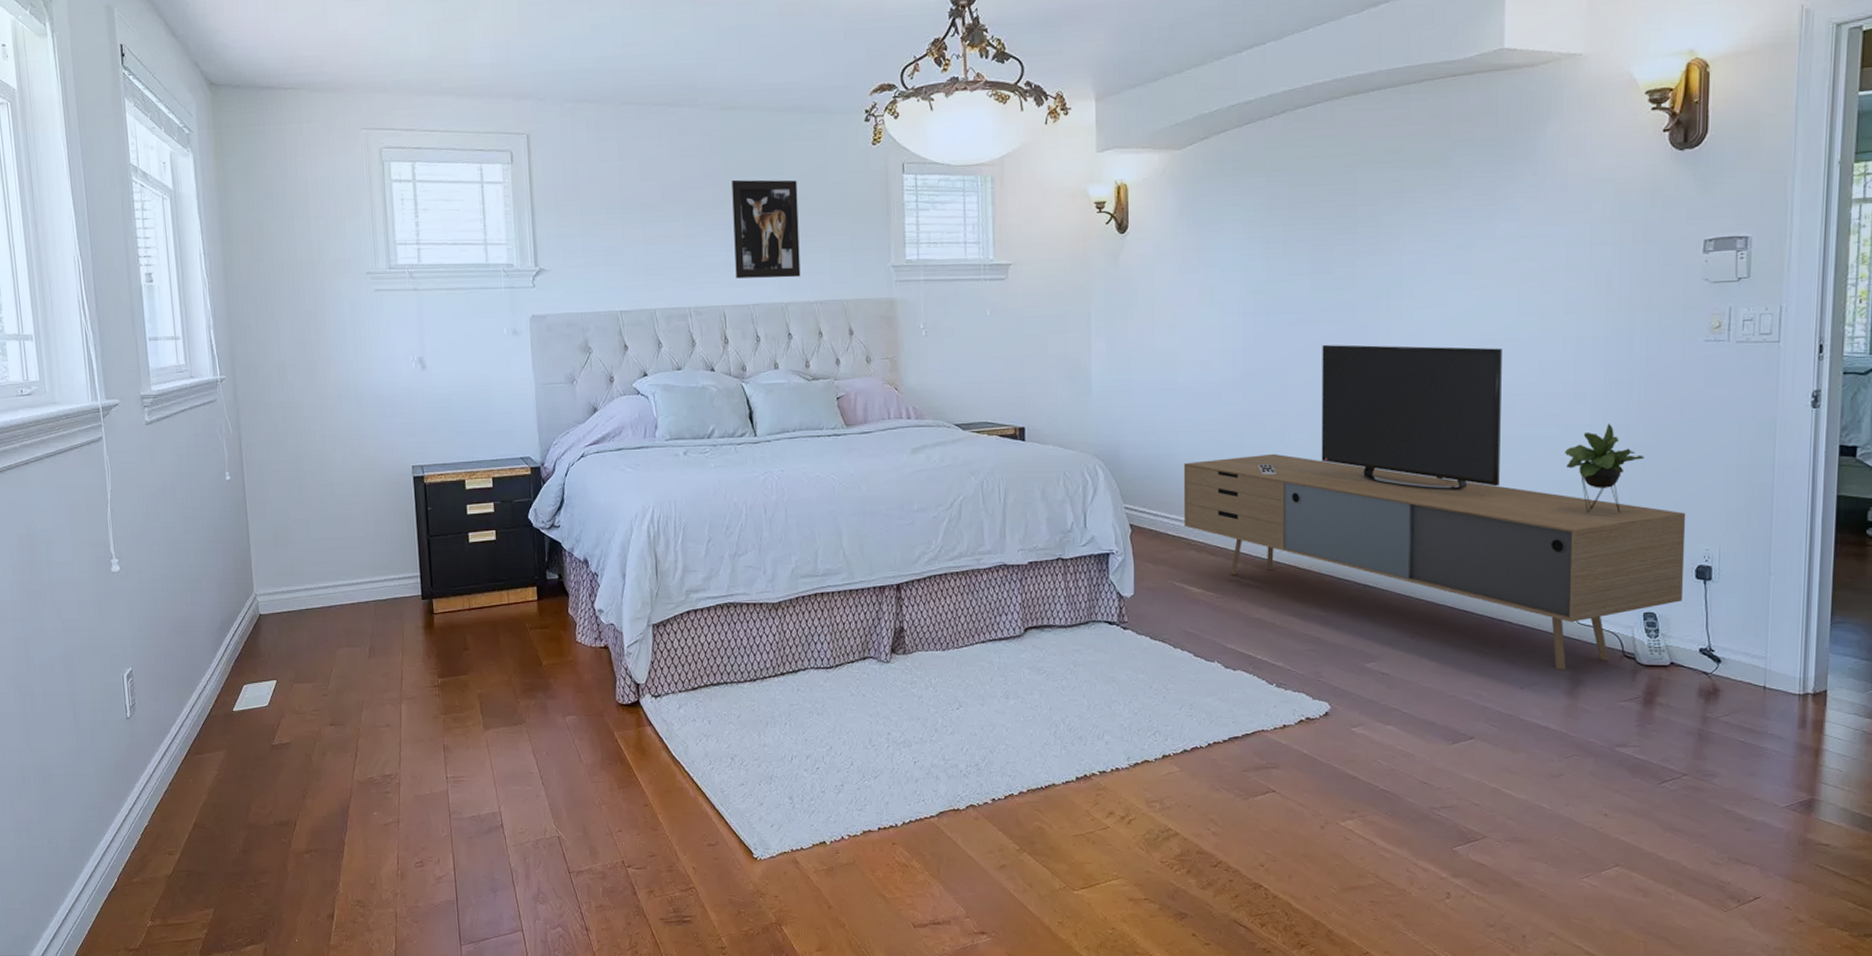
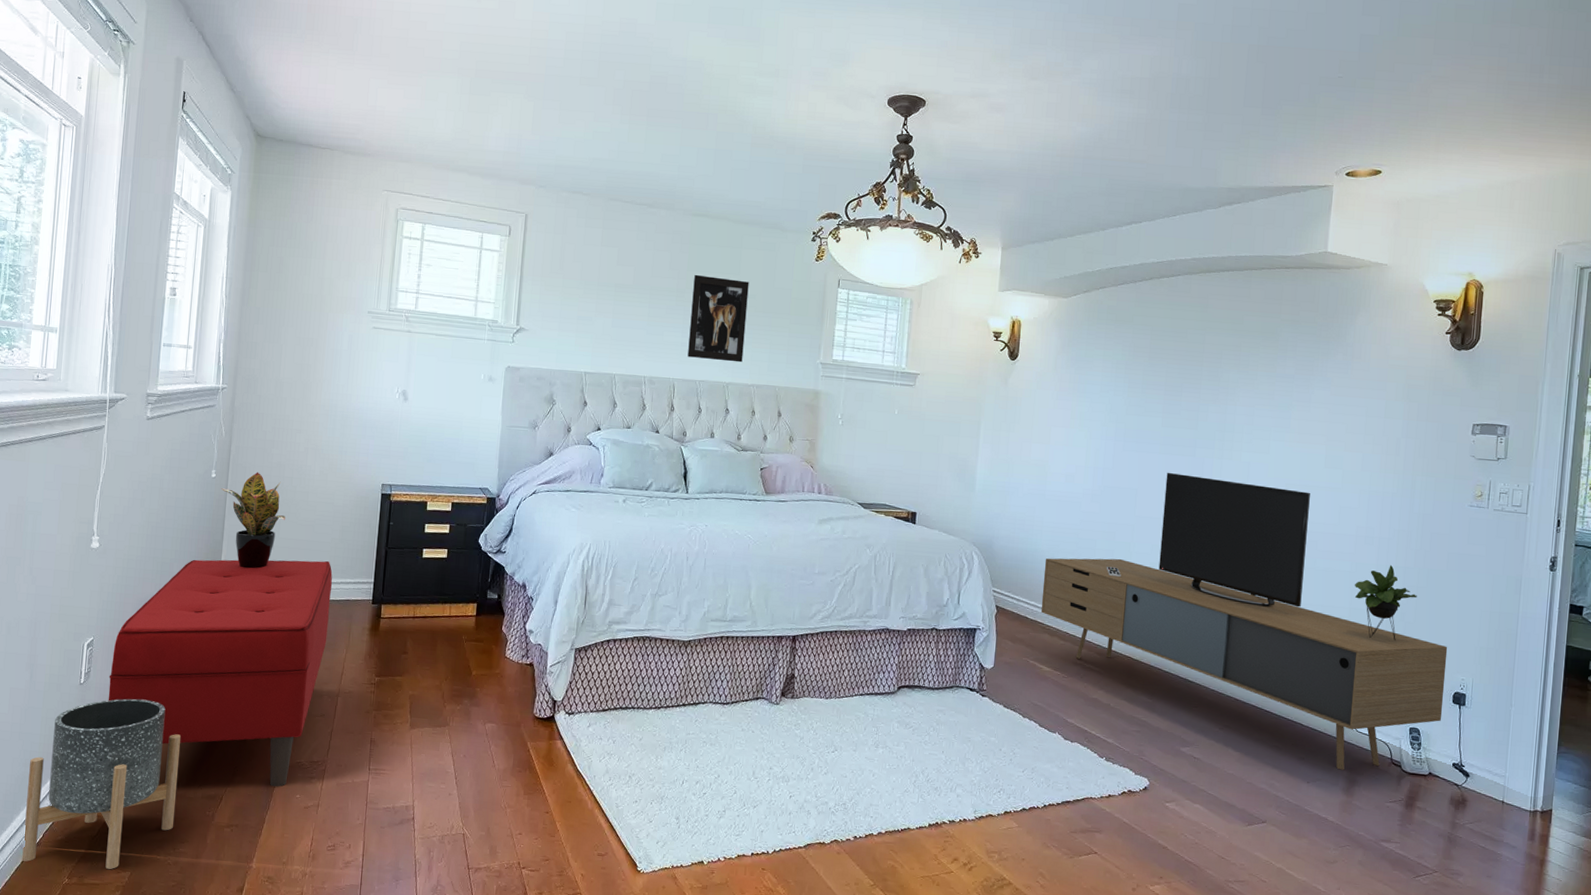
planter: none [90,727,251,908] -> present [22,698,181,870]
bench: none [154,558,380,806] -> present [108,559,333,787]
potted plant: none [238,468,313,576] -> present [221,472,285,569]

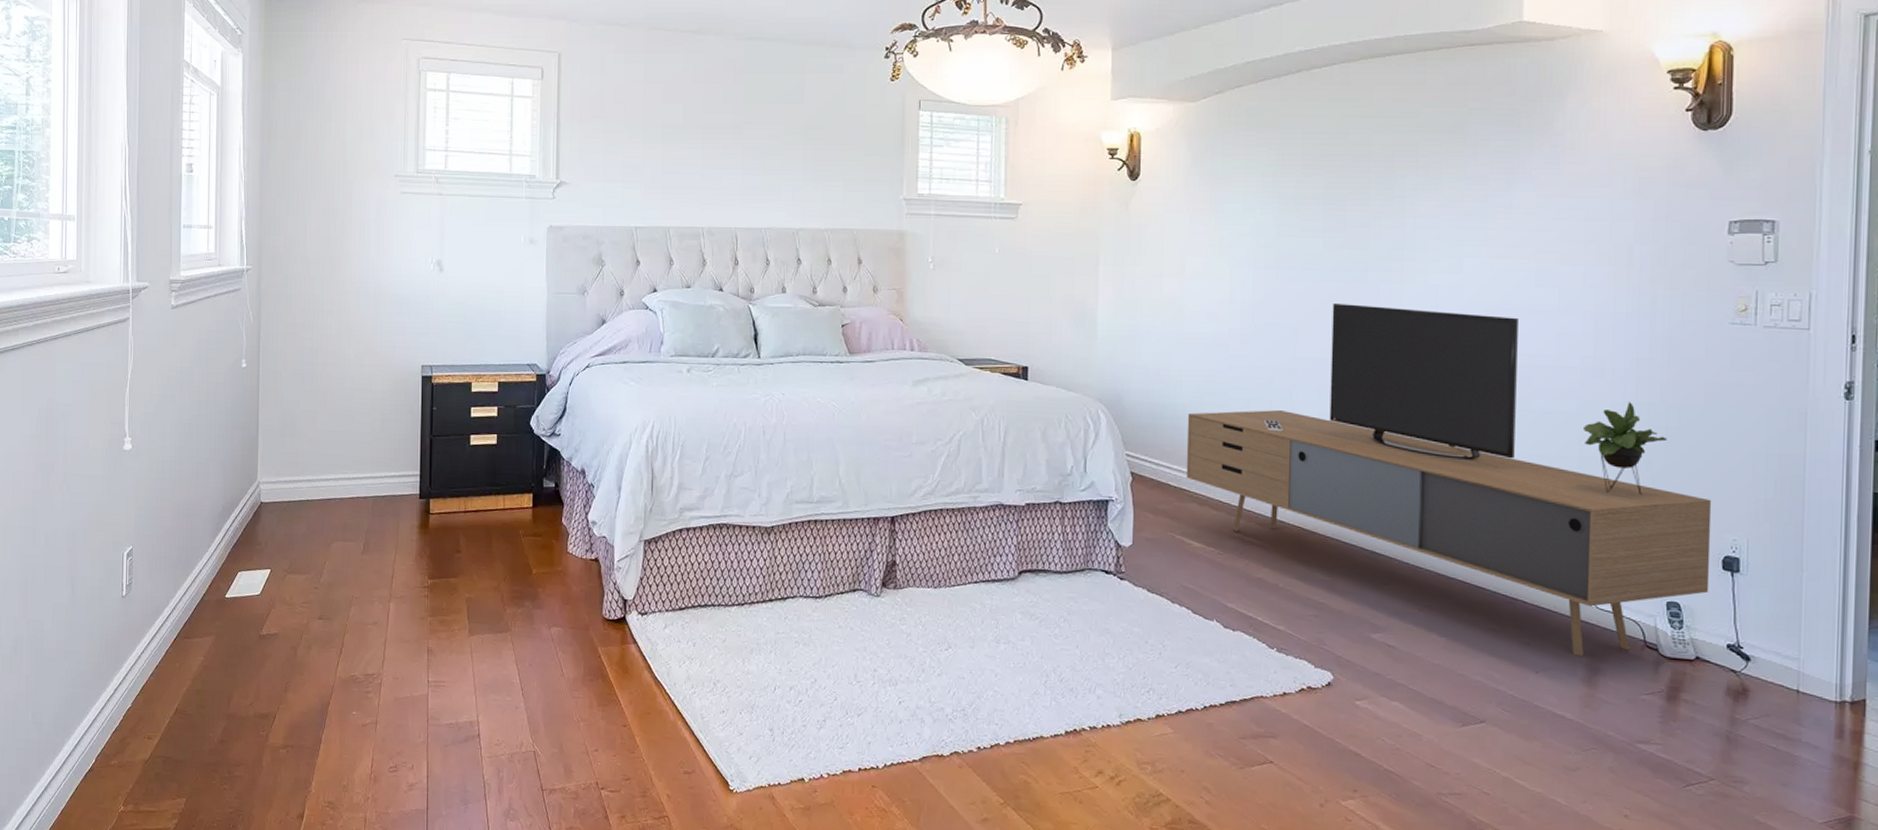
planter: present [22,698,181,870] -> none [76,610,229,796]
bench: present [108,559,333,787] -> none [151,453,375,704]
potted plant: present [221,472,285,569] -> none [253,359,322,465]
wall art: present [687,274,749,363] -> none [750,107,815,205]

